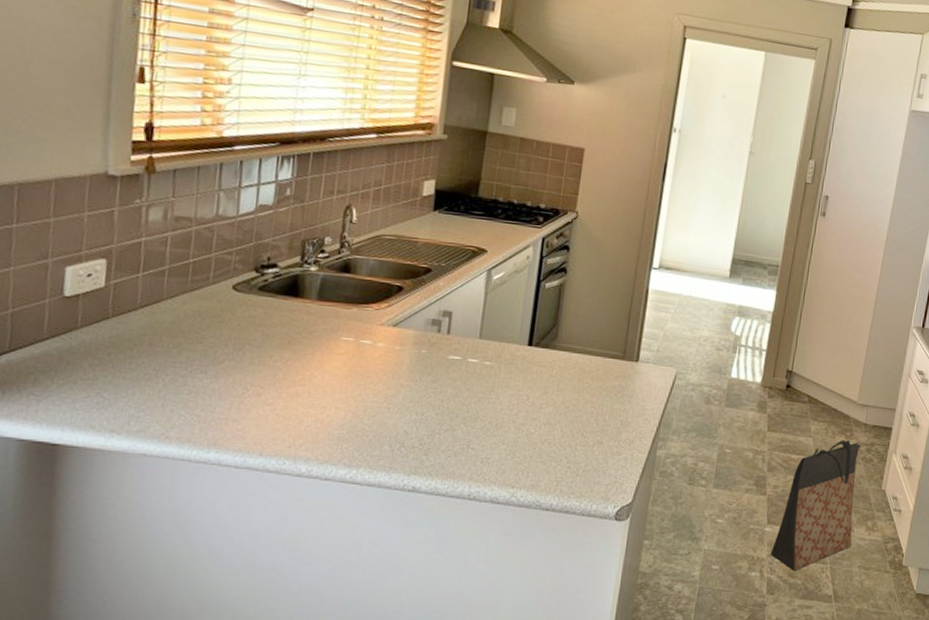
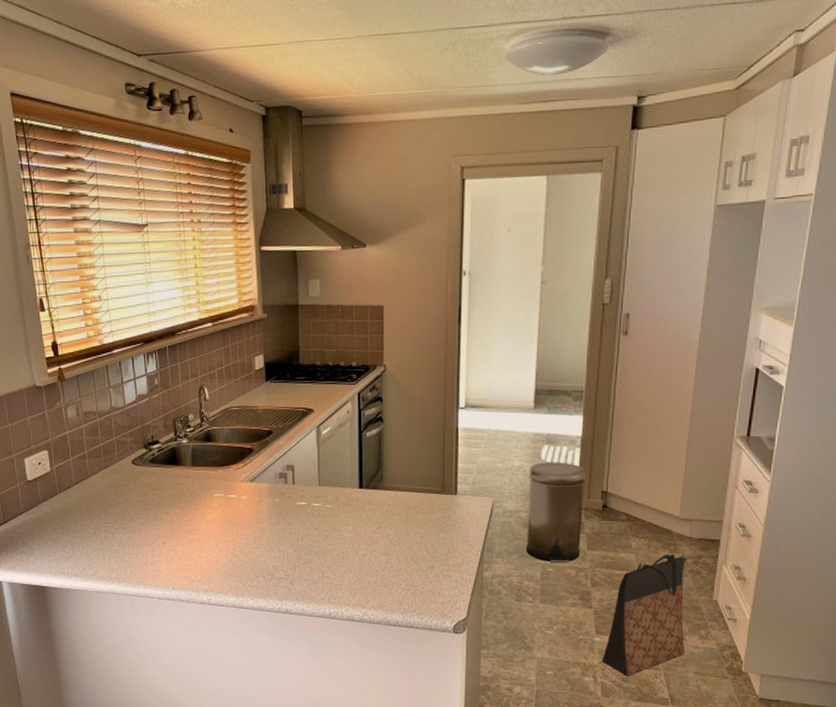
pedal bin: none [705,334,775,445] -> present [526,462,587,564]

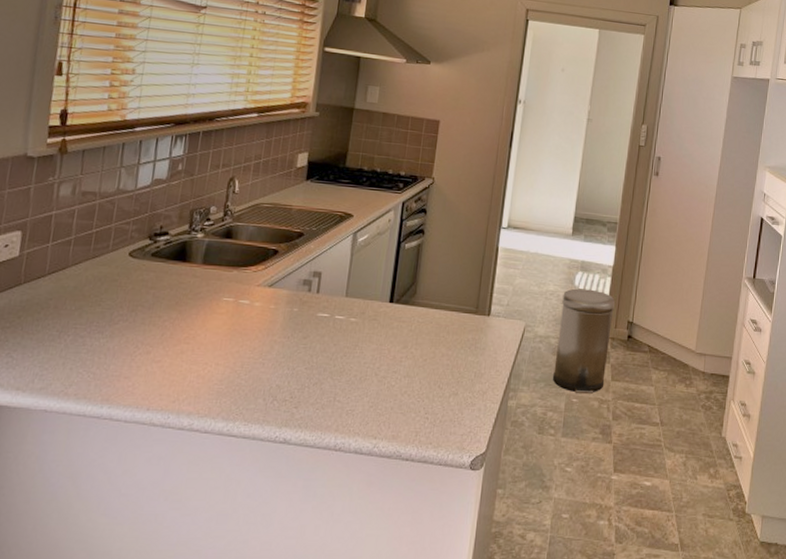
bag: present [602,553,686,677] -> none [617,388,700,520]

